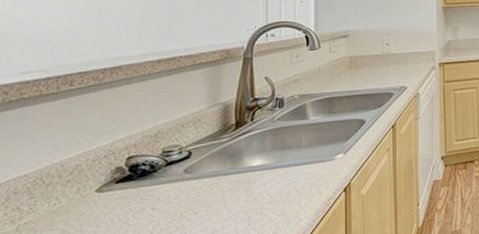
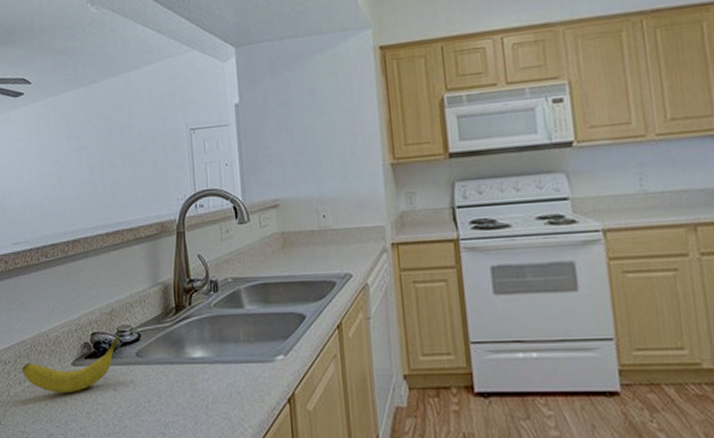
banana: none [17,157,164,225] -> present [22,337,120,394]

